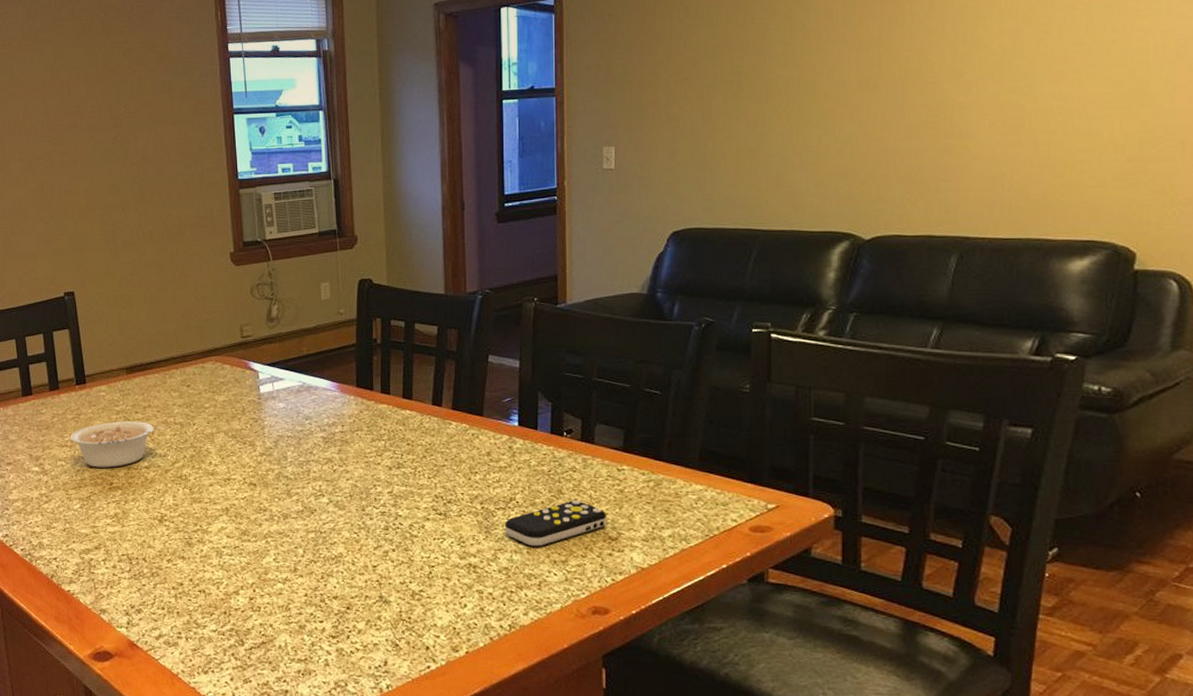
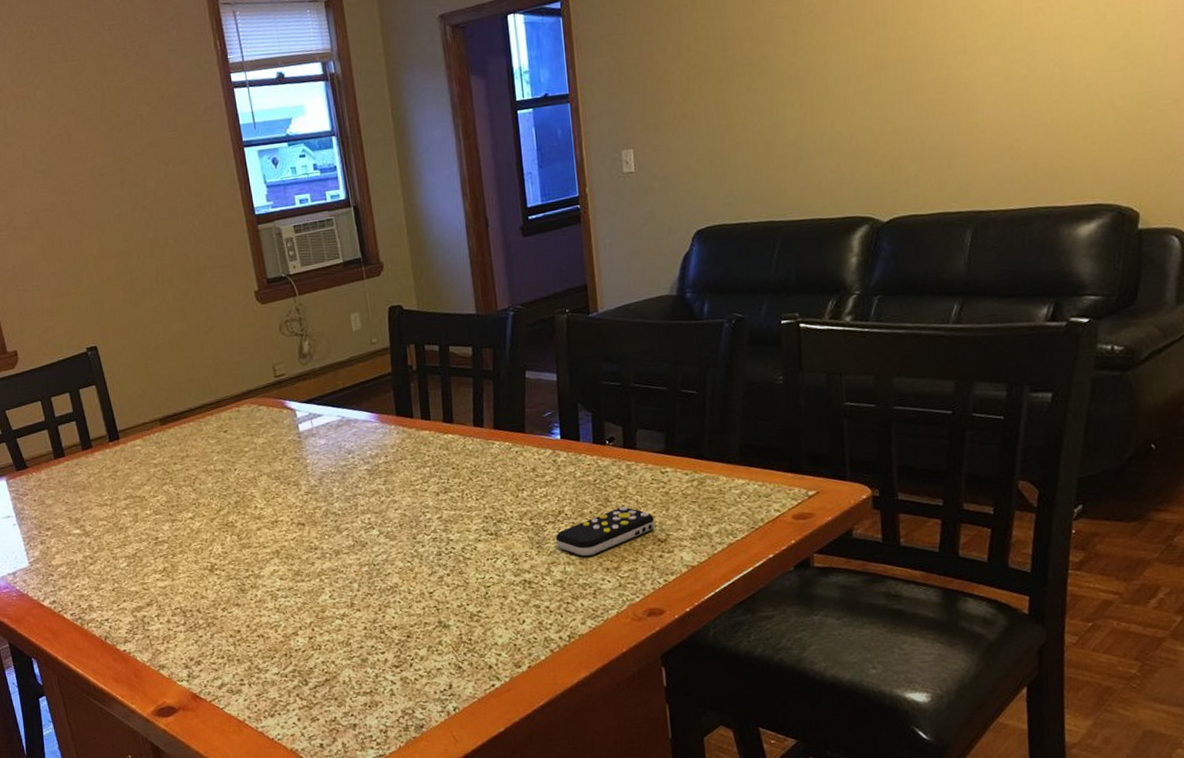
legume: present [71,421,166,468] -> none [109,472,206,524]

